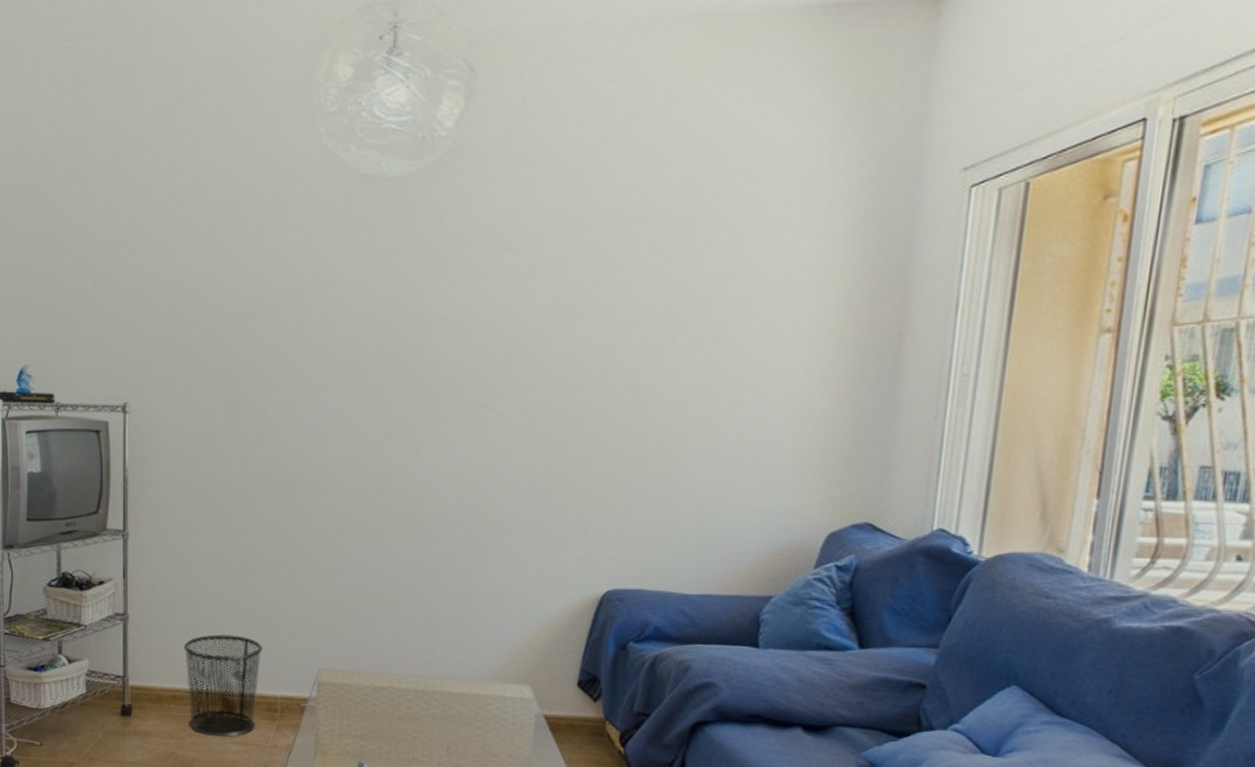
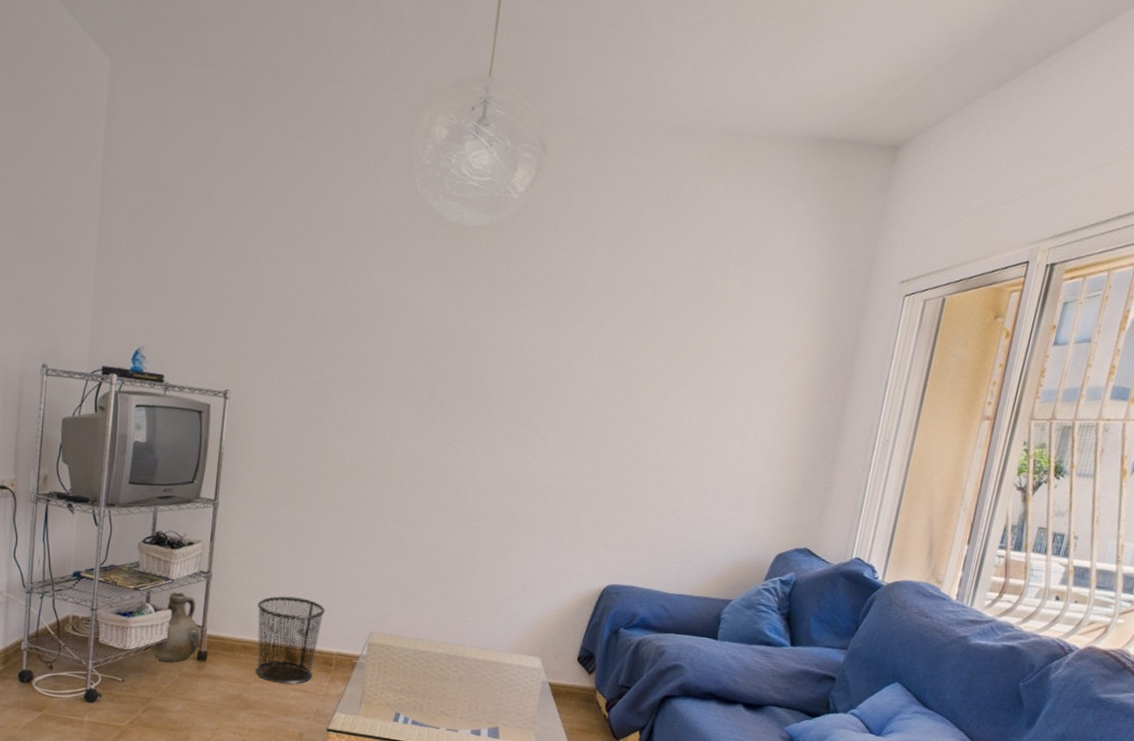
ceramic jug: none [64,639,124,720] -> present [147,592,202,663]

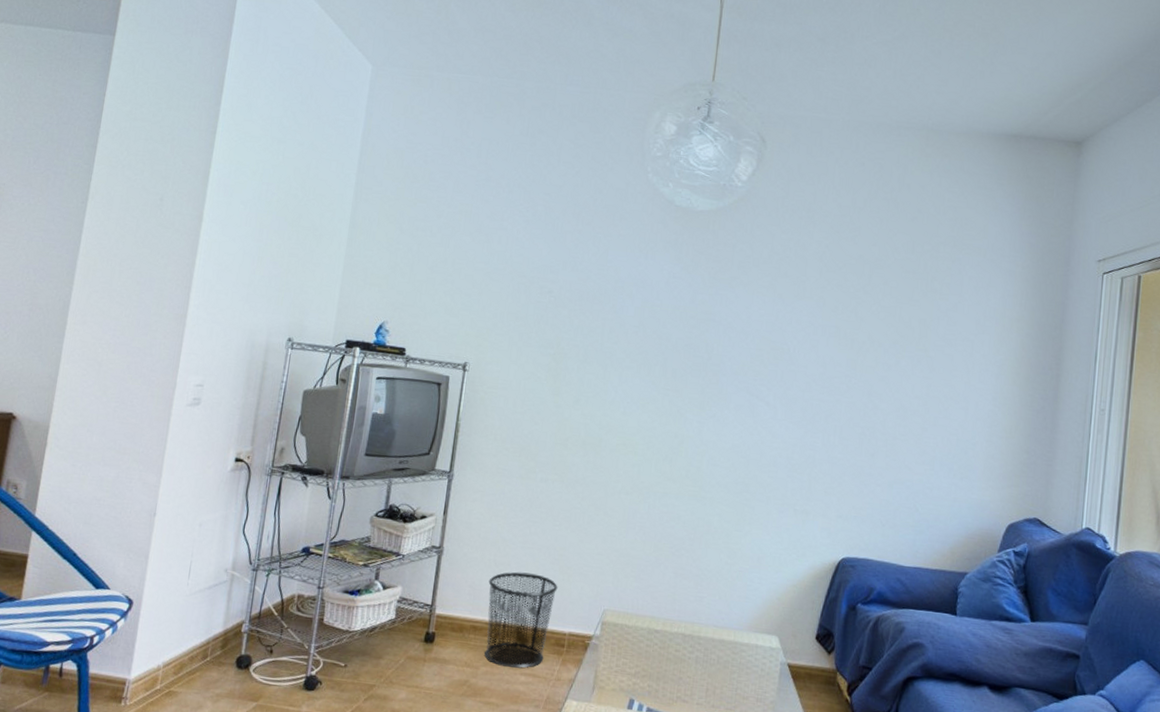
ceramic jug: present [147,592,202,663] -> none [373,568,430,645]

